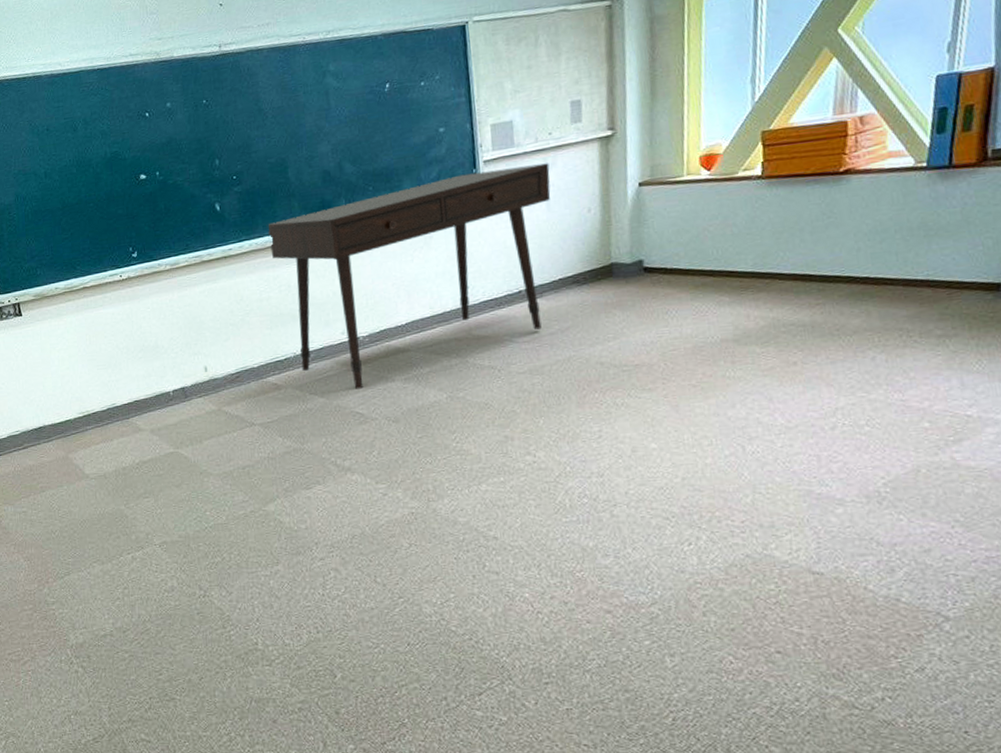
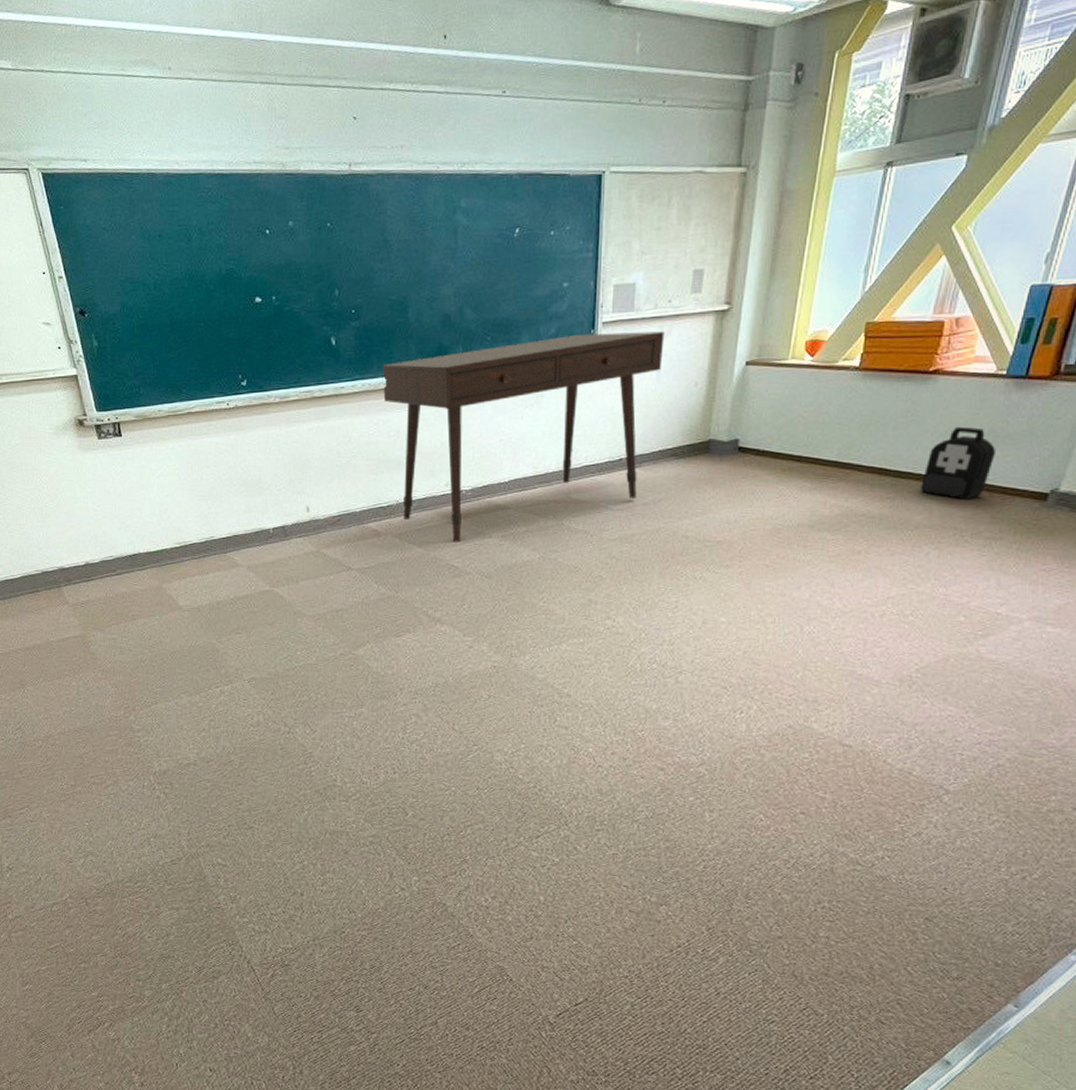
backpack: none [852,223,931,299] -> present [921,426,995,500]

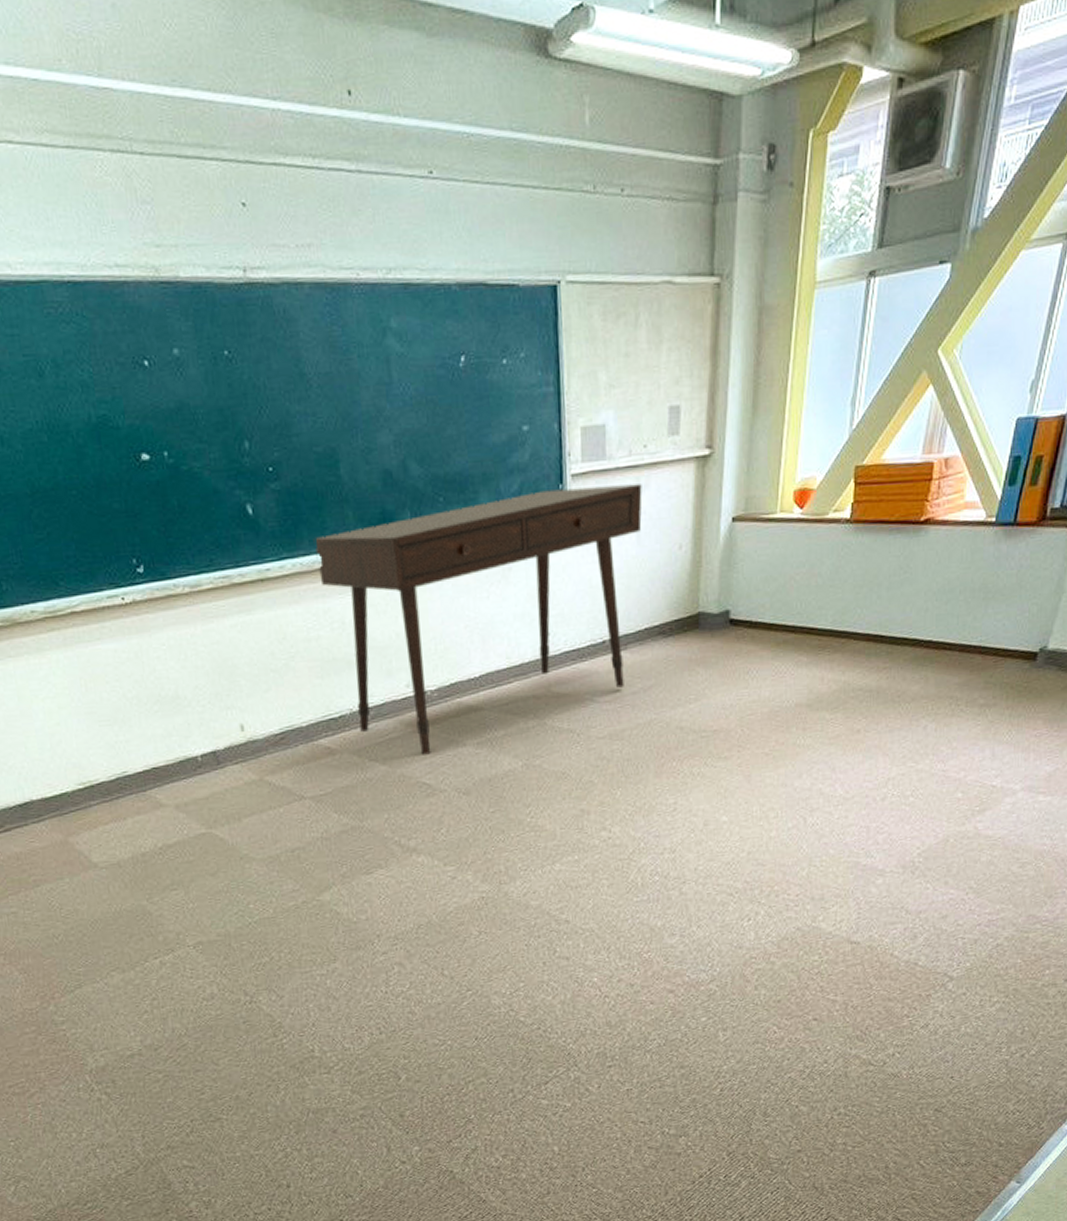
backpack: present [921,426,995,500] -> none [916,582,987,665]

